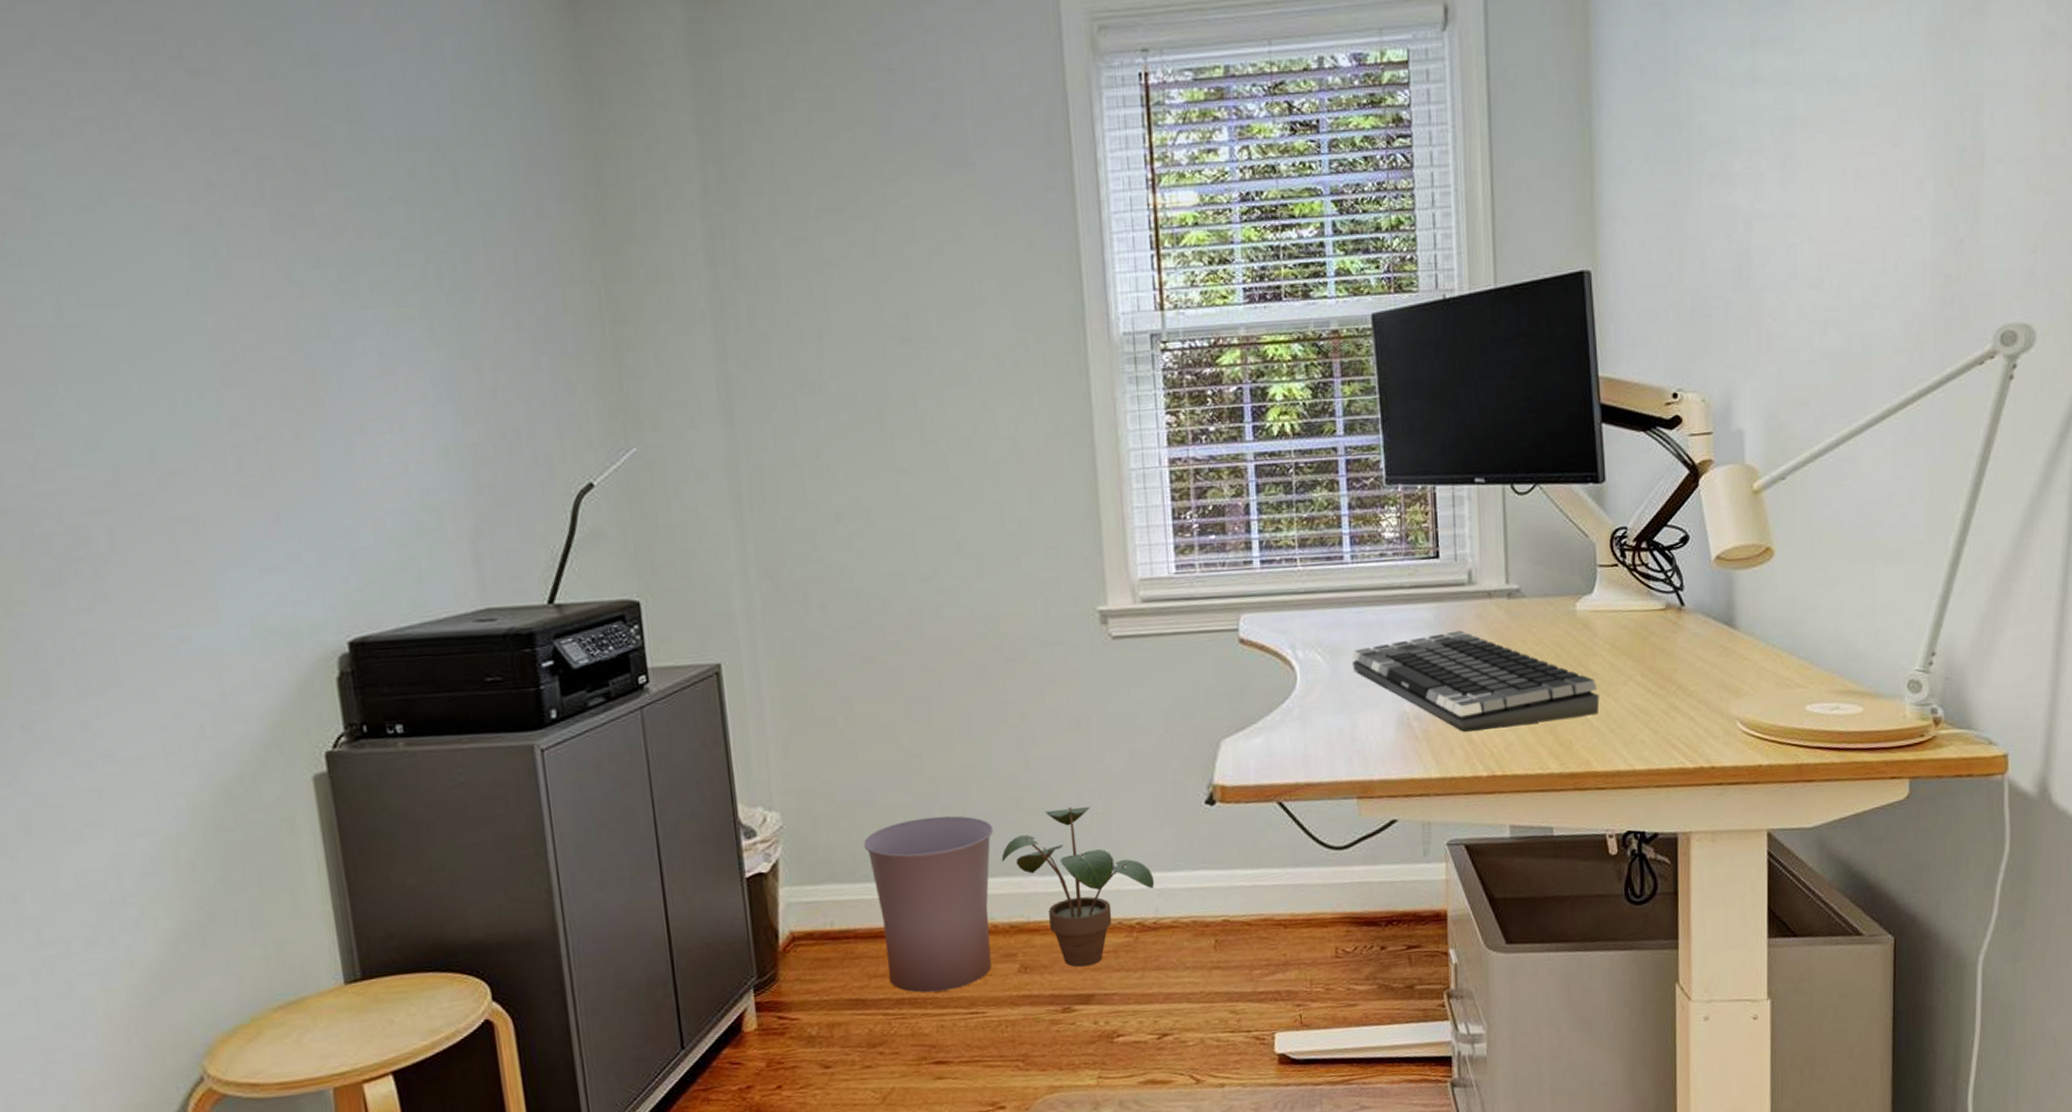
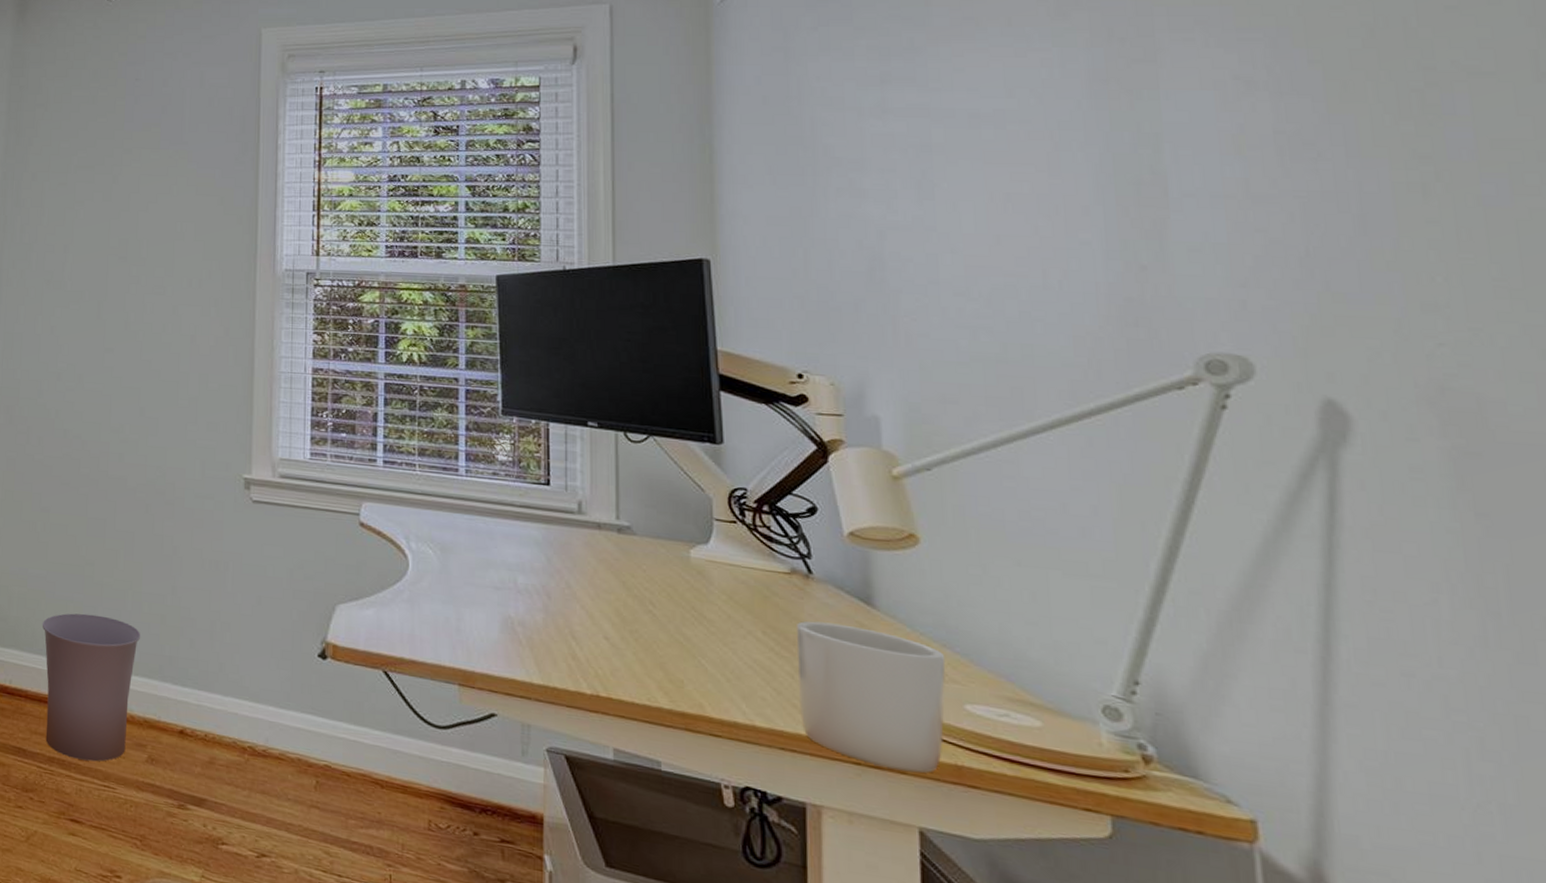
potted plant: present [1001,806,1155,967] -> none [144,631,268,774]
computer keyboard: present [1352,630,1600,732] -> none [461,551,715,662]
mug: none [1670,651,1792,782] -> present [795,621,946,773]

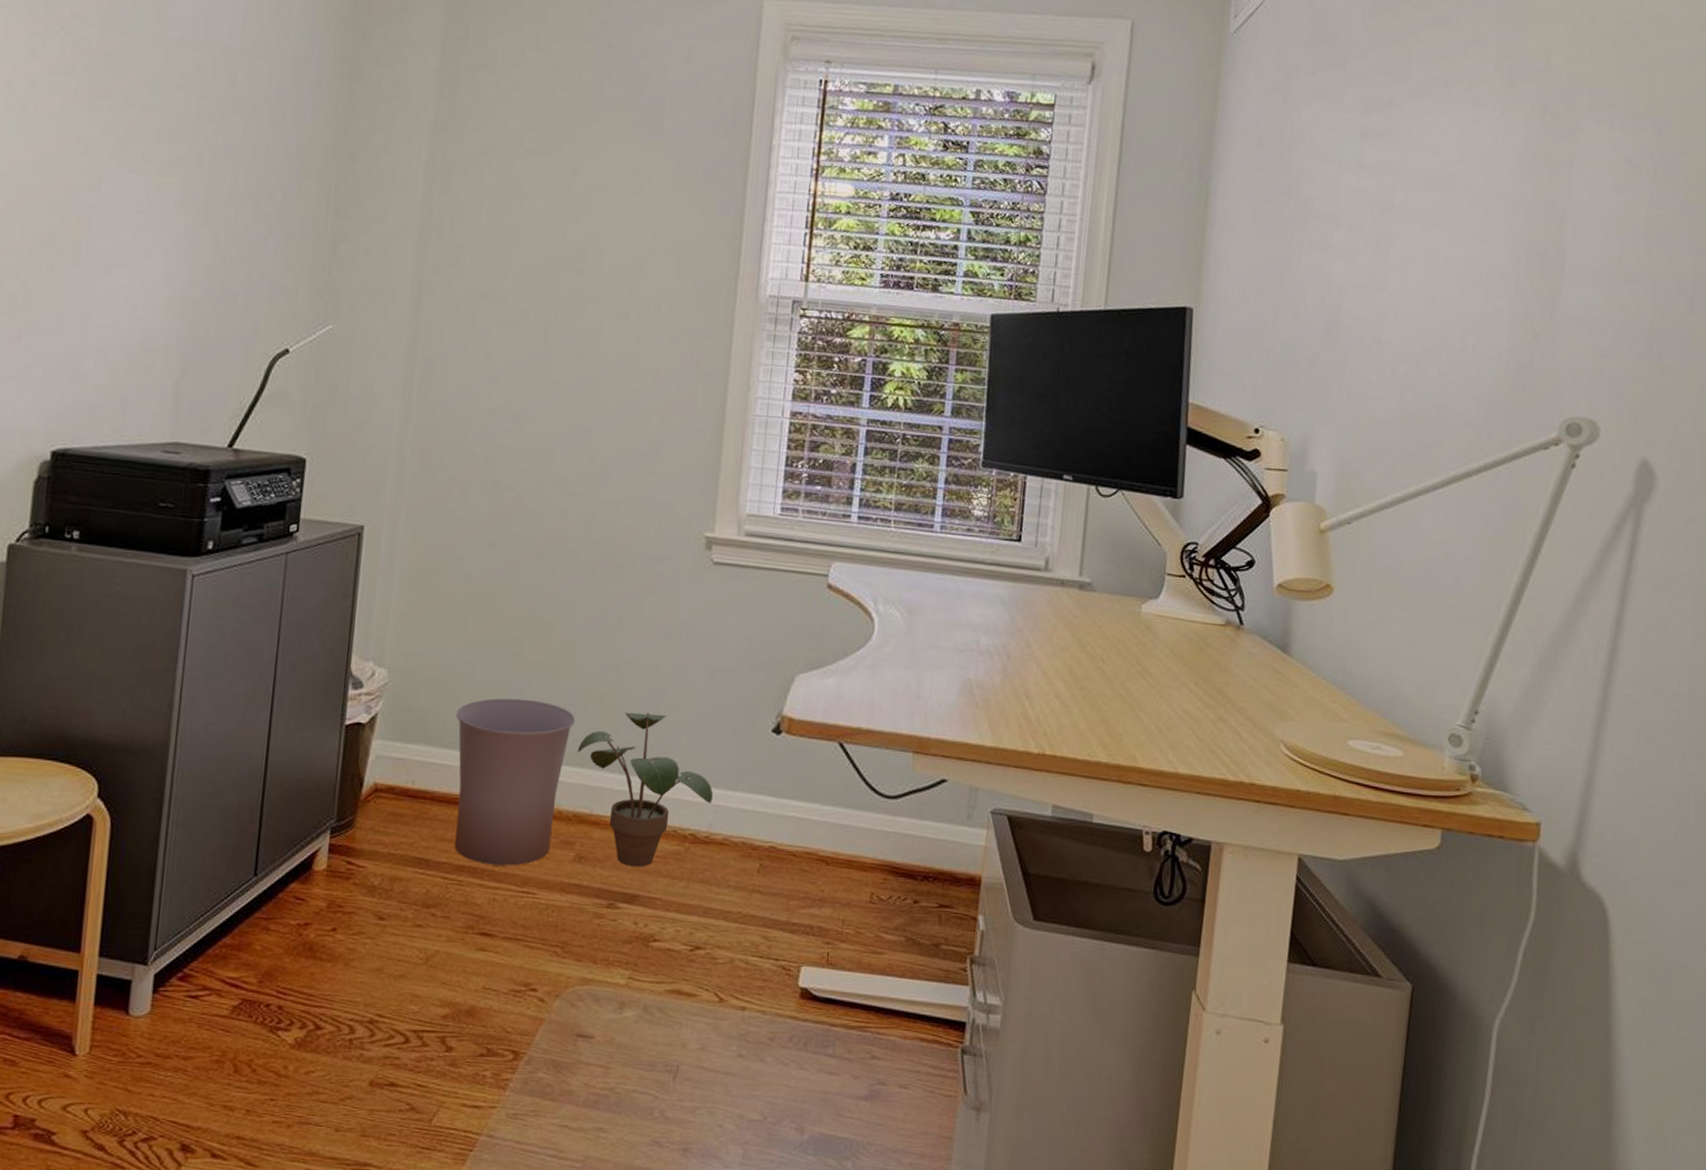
potted plant: none [144,631,268,774] -> present [577,712,714,867]
mug: present [795,621,946,773] -> none [1217,670,1339,806]

